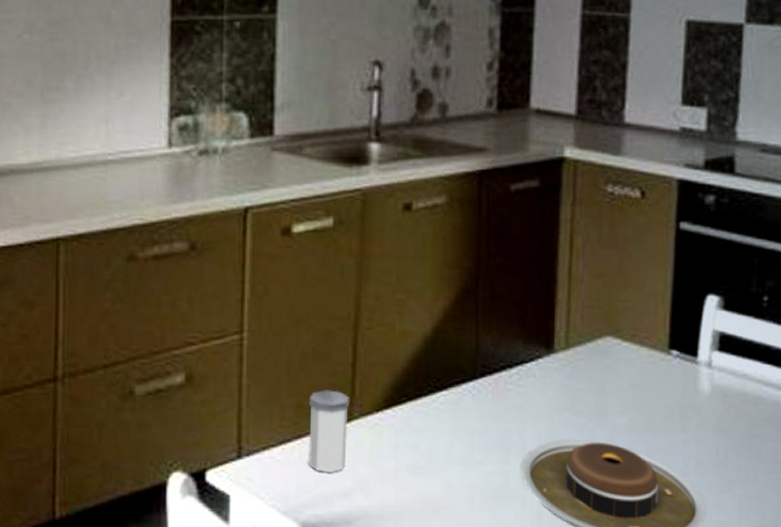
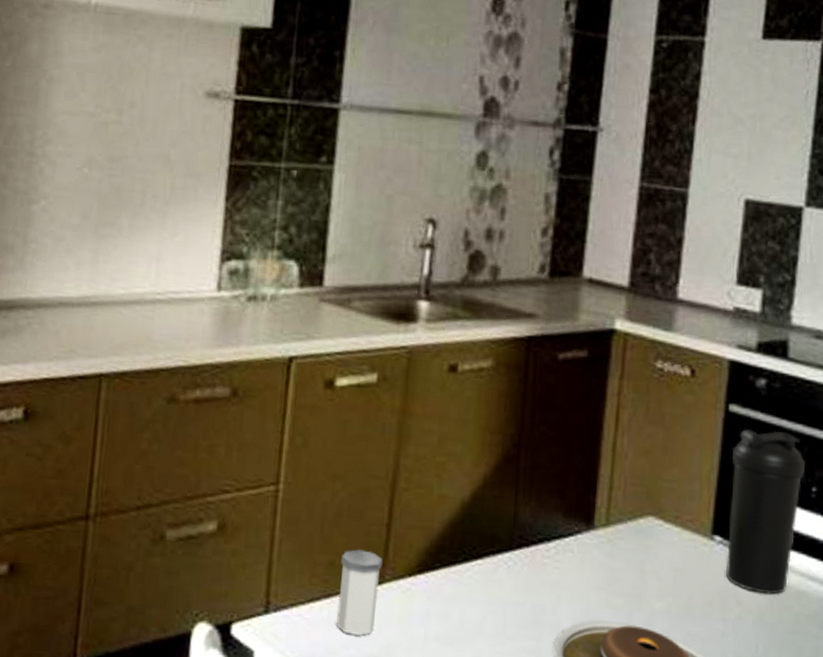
water bottle: none [683,244,757,402] -> present [725,429,806,595]

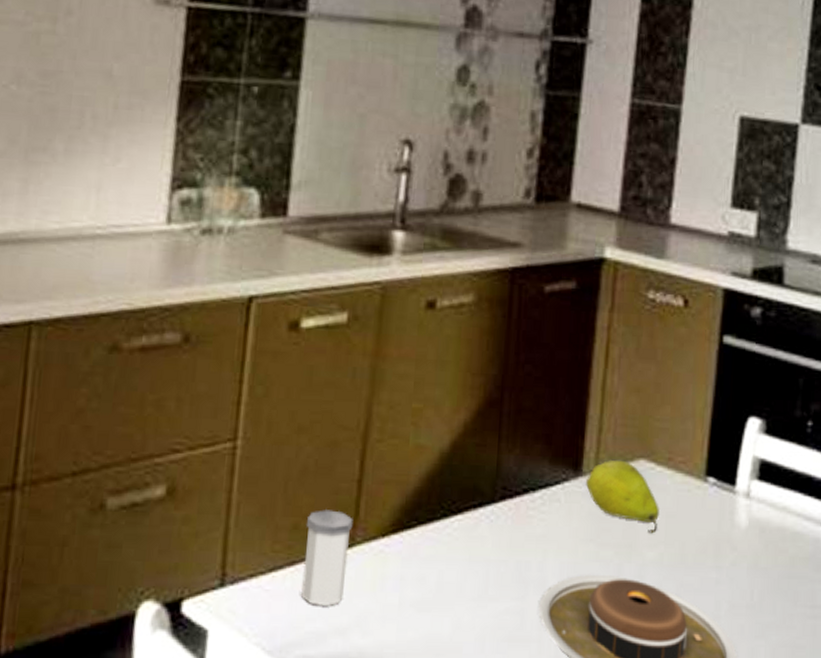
fruit: none [597,516,667,586] -> present [586,461,659,534]
water bottle: present [725,429,806,595] -> none [719,362,802,538]

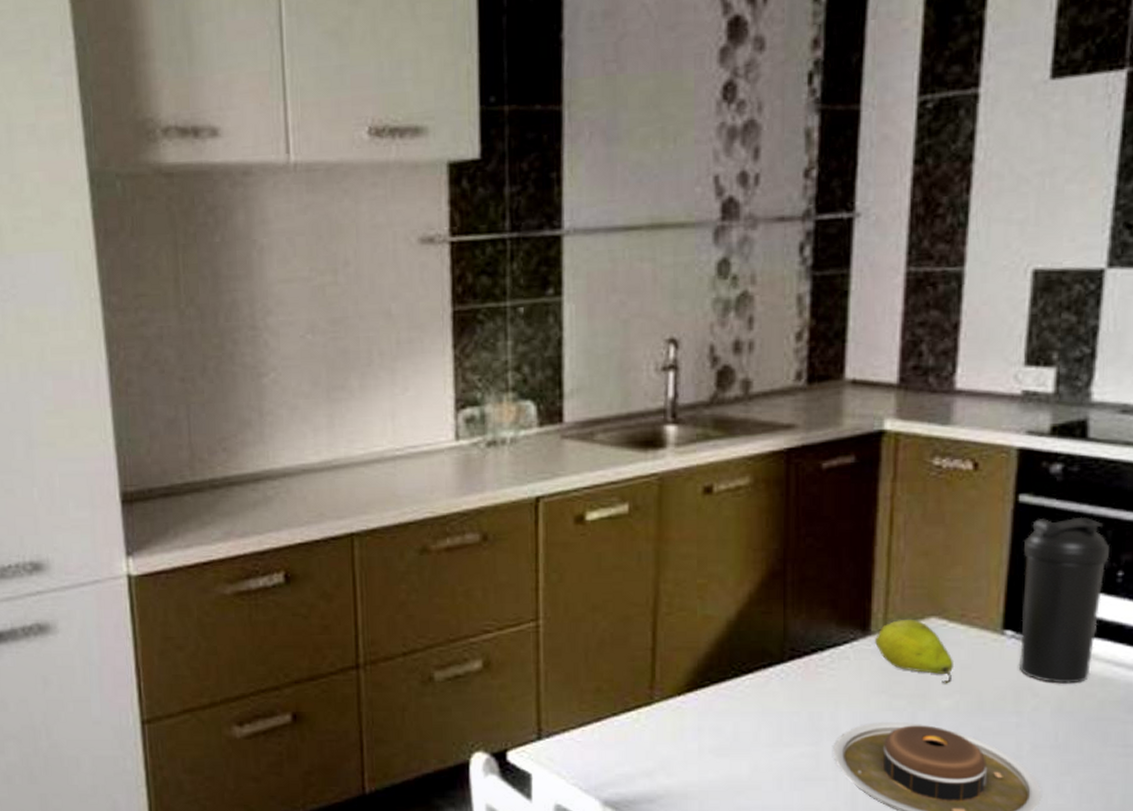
salt shaker: present [300,510,353,606] -> none [608,674,650,753]
water bottle: none [719,362,802,538] -> present [1018,516,1111,684]

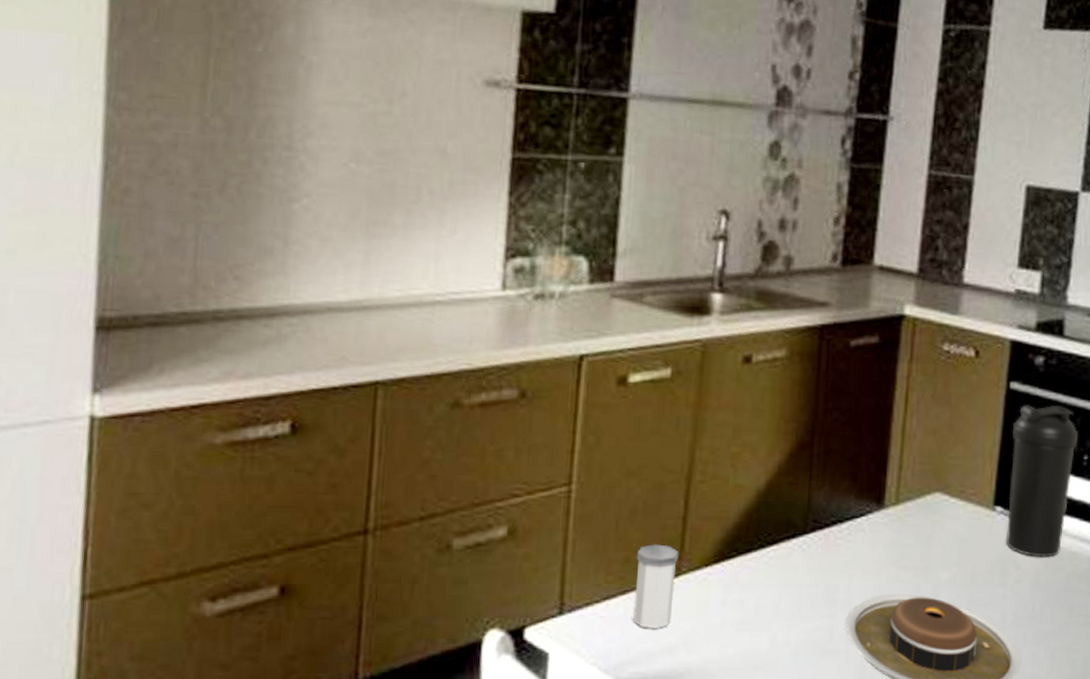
salt shaker: none [608,674,650,753] -> present [632,544,679,628]
fruit: present [875,620,953,684] -> none [888,494,953,557]

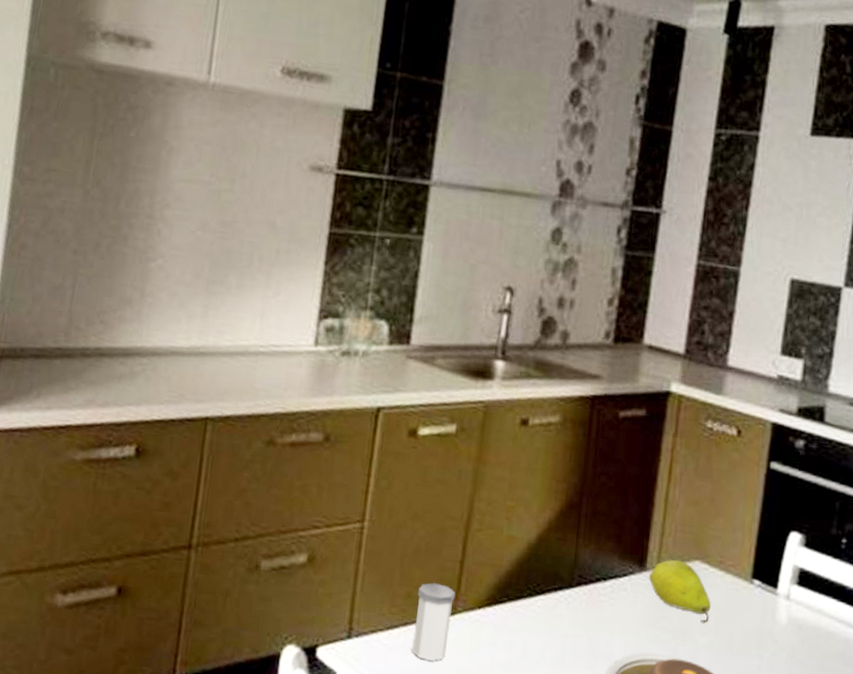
fruit: none [888,494,953,557] -> present [649,560,711,623]
water bottle: present [1005,405,1079,557] -> none [762,485,838,635]

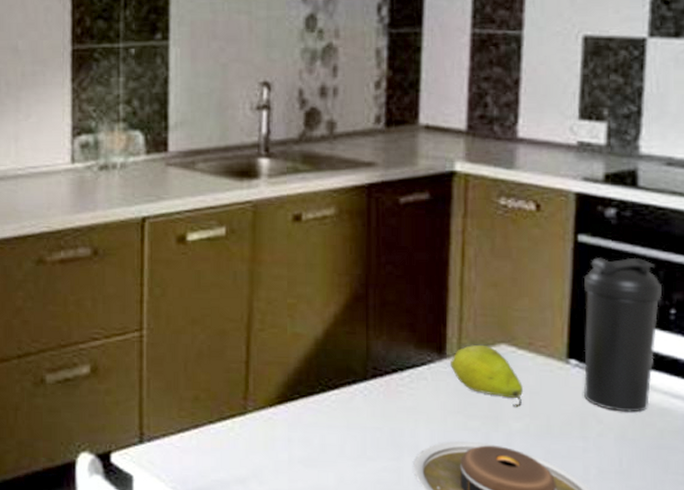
salt shaker: present [411,583,456,661] -> none [205,385,244,460]
water bottle: none [762,485,838,635] -> present [583,257,663,413]

